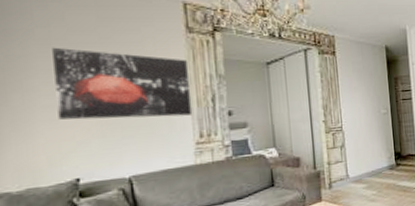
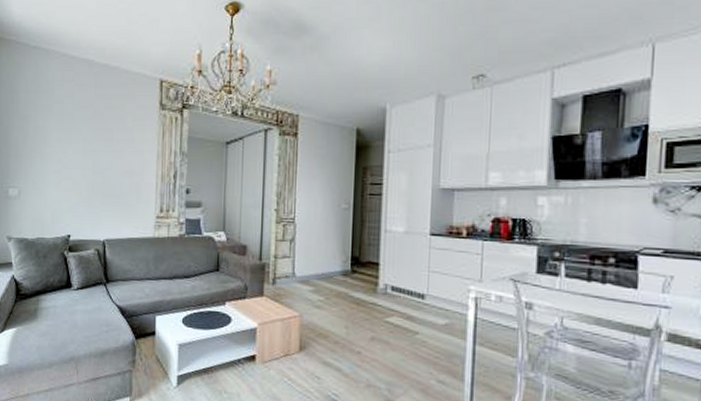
wall art: present [52,47,193,120] -> none [62,121,158,190]

